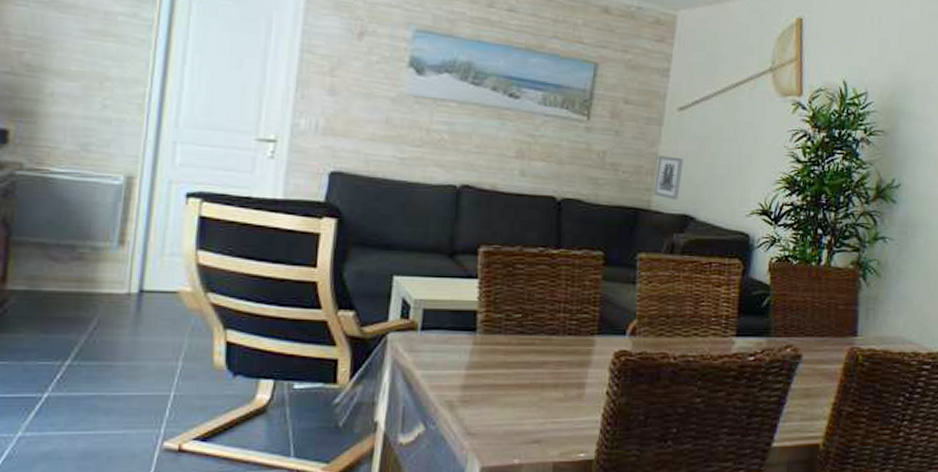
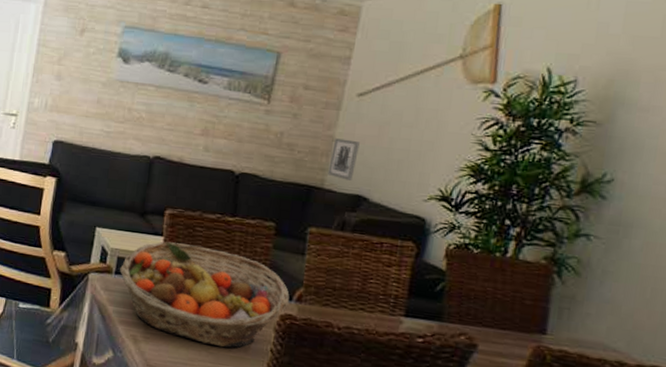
fruit basket: none [427,285,623,399] -> present [120,241,290,348]

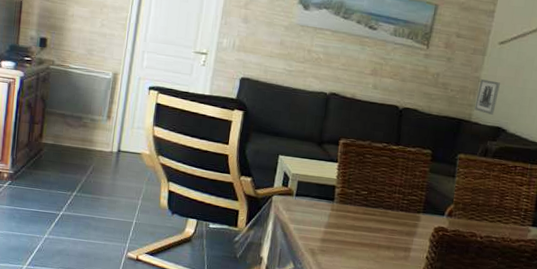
fruit basket: present [120,241,290,348] -> none [300,167,442,257]

